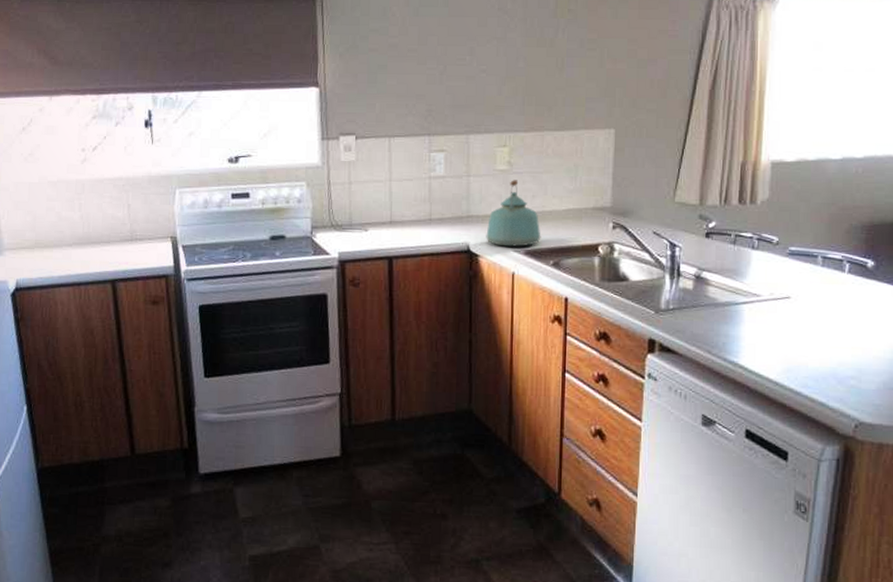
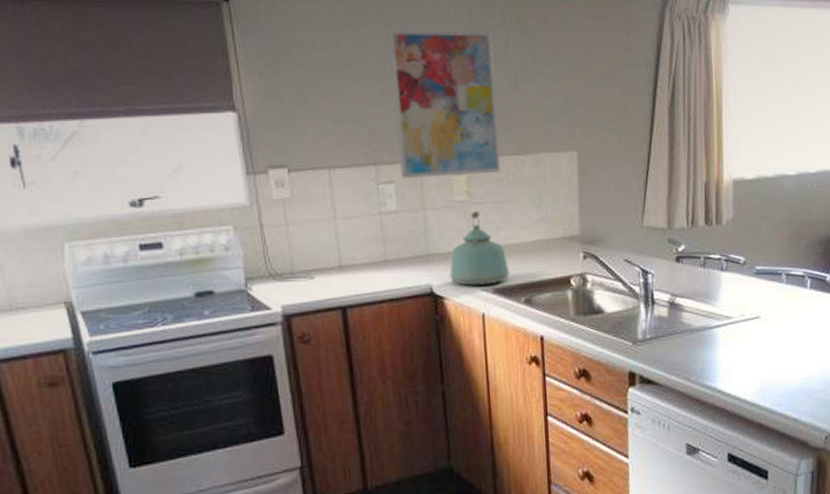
wall art: none [450,18,543,148] -> present [387,29,500,178]

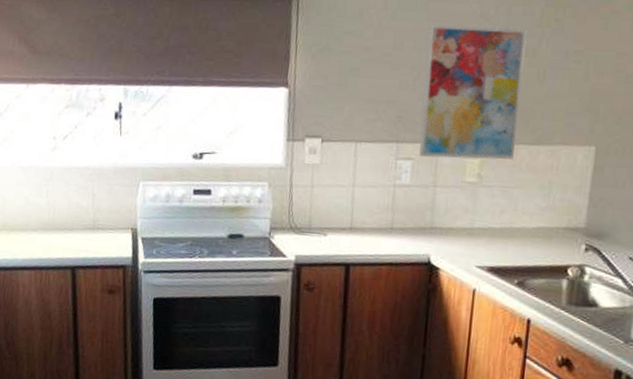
kettle: present [450,211,510,286] -> none [448,193,507,263]

